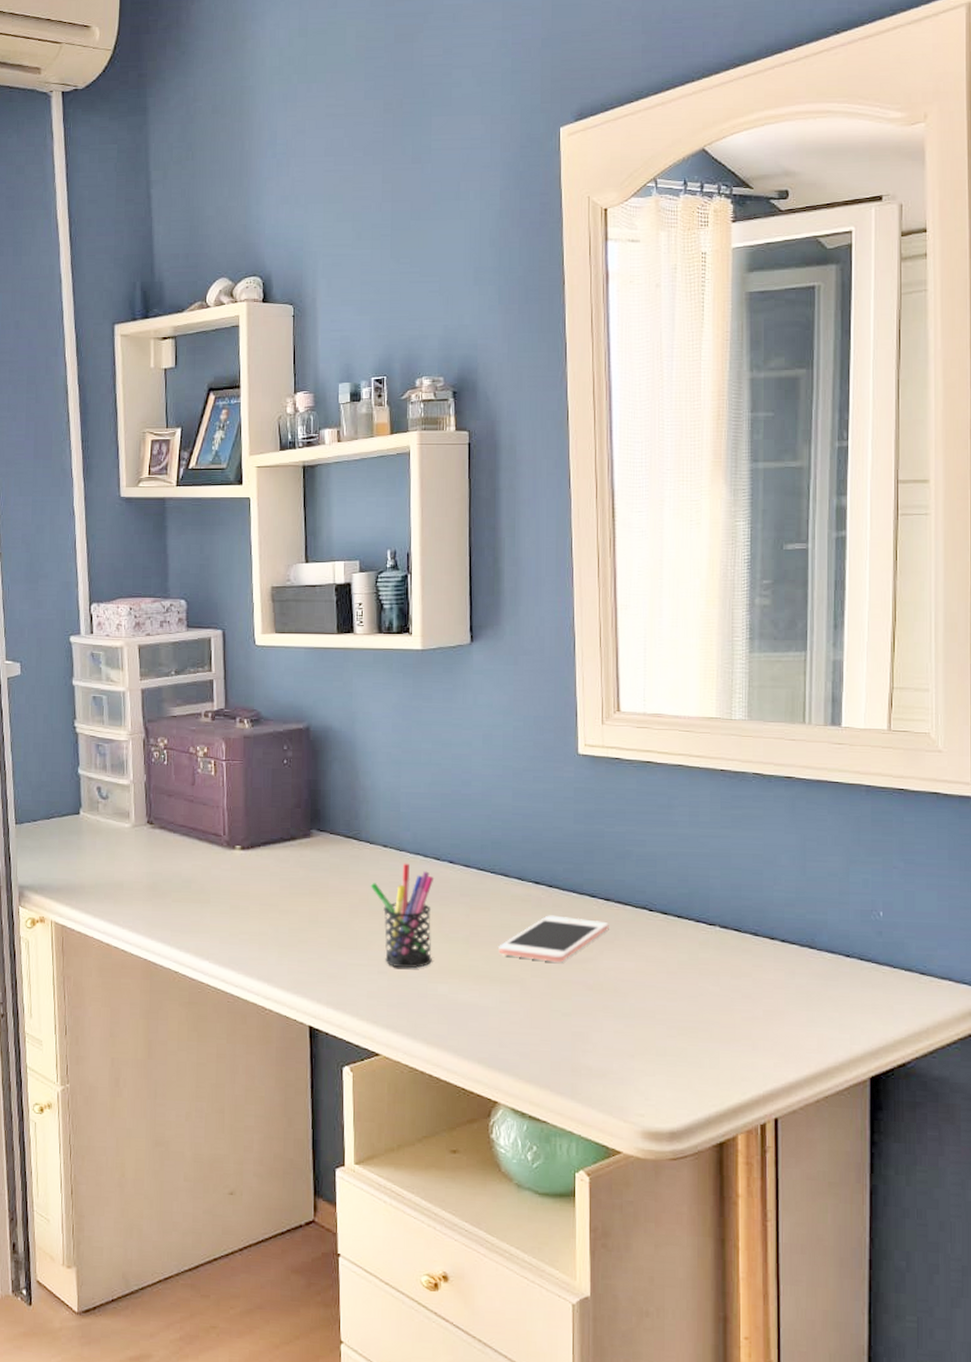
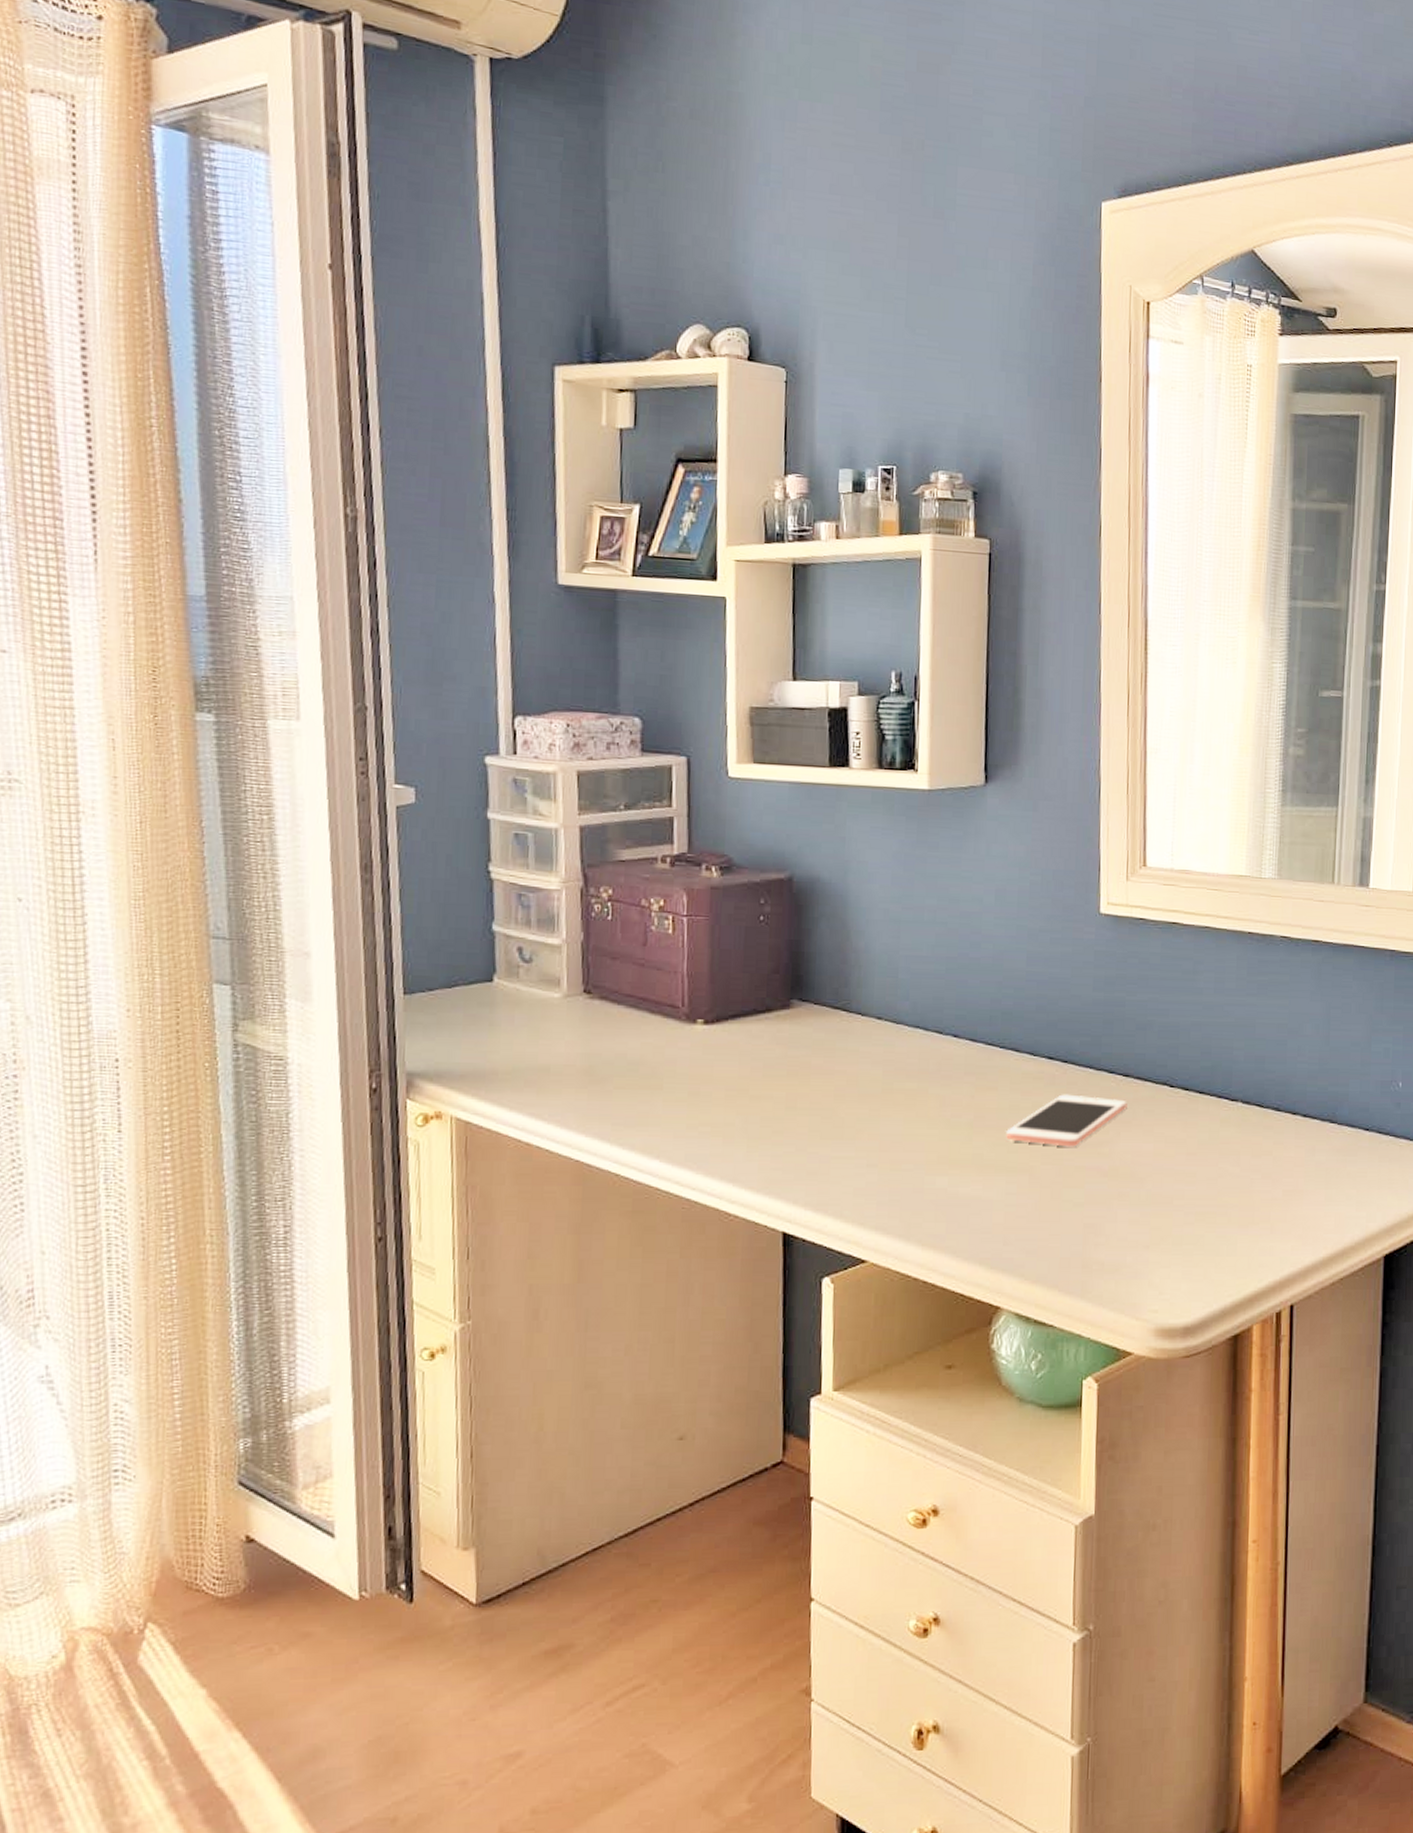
pen holder: present [370,863,435,969] -> none [860,1037,936,1160]

